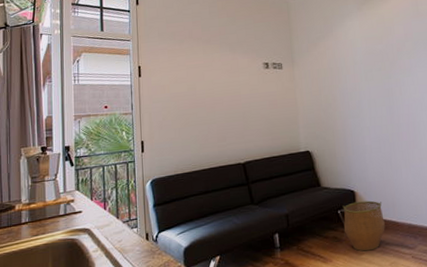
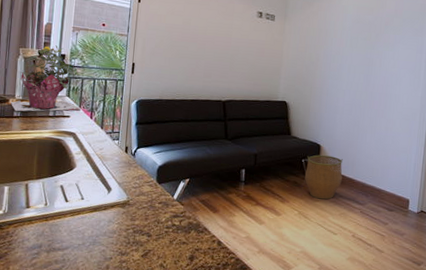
potted flower: none [16,138,94,218] -> present [10,45,82,112]

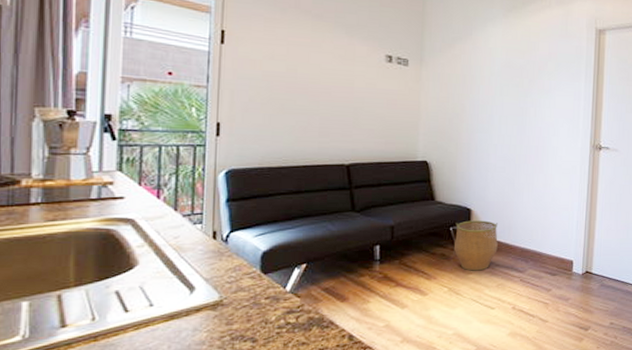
potted flower: present [10,45,82,112] -> none [23,102,142,197]

